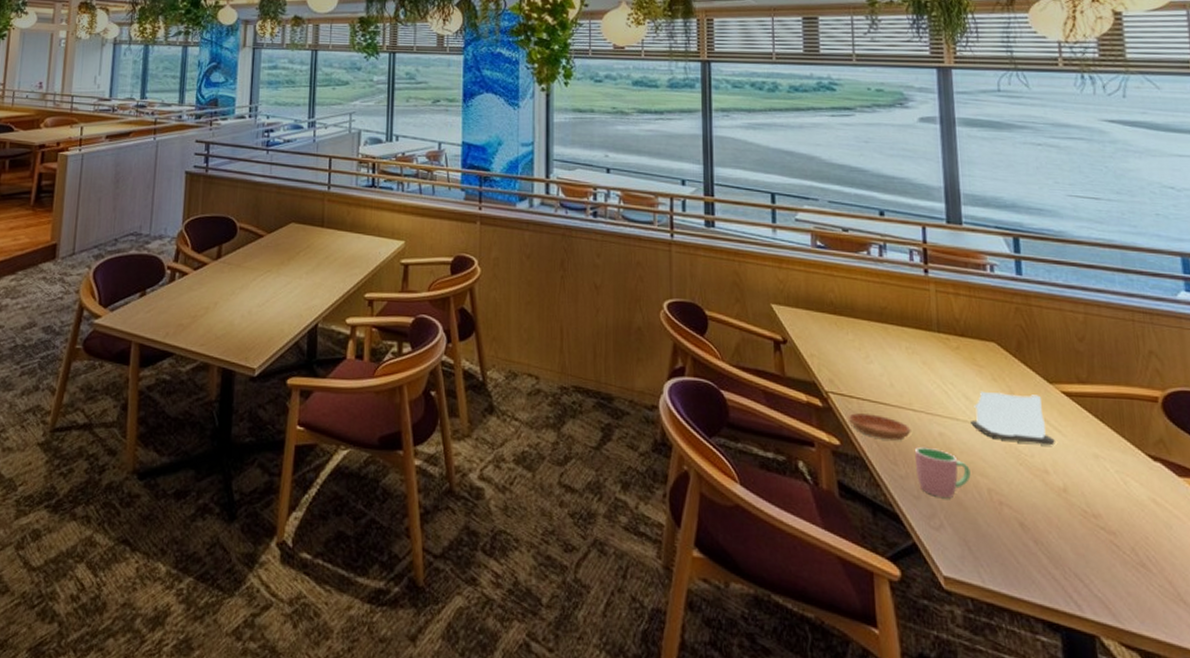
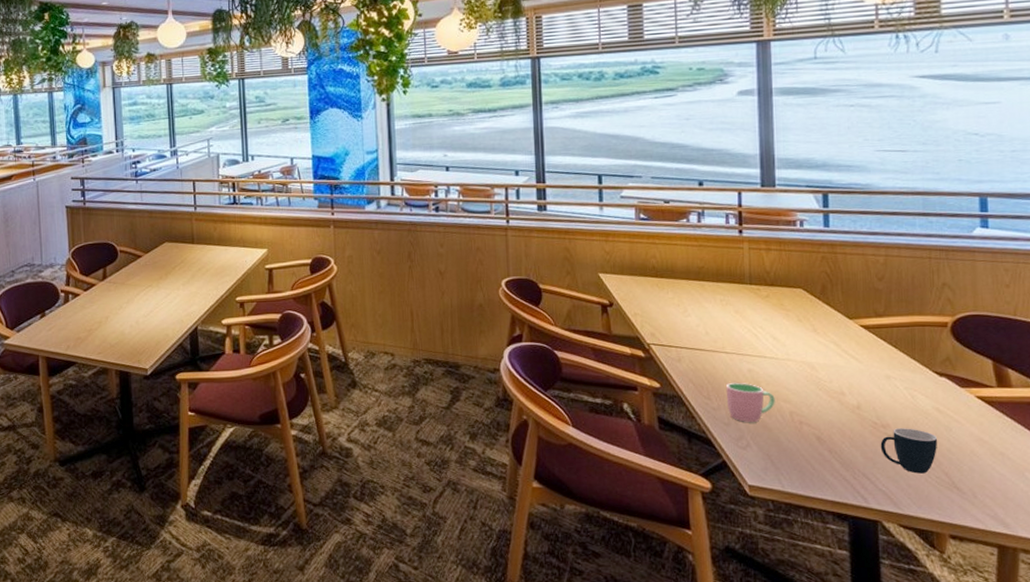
saucer: present [847,413,911,441] -> none [667,359,723,380]
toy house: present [971,391,1055,444] -> none [777,330,852,371]
mug: none [1092,520,1158,580] -> present [880,428,938,474]

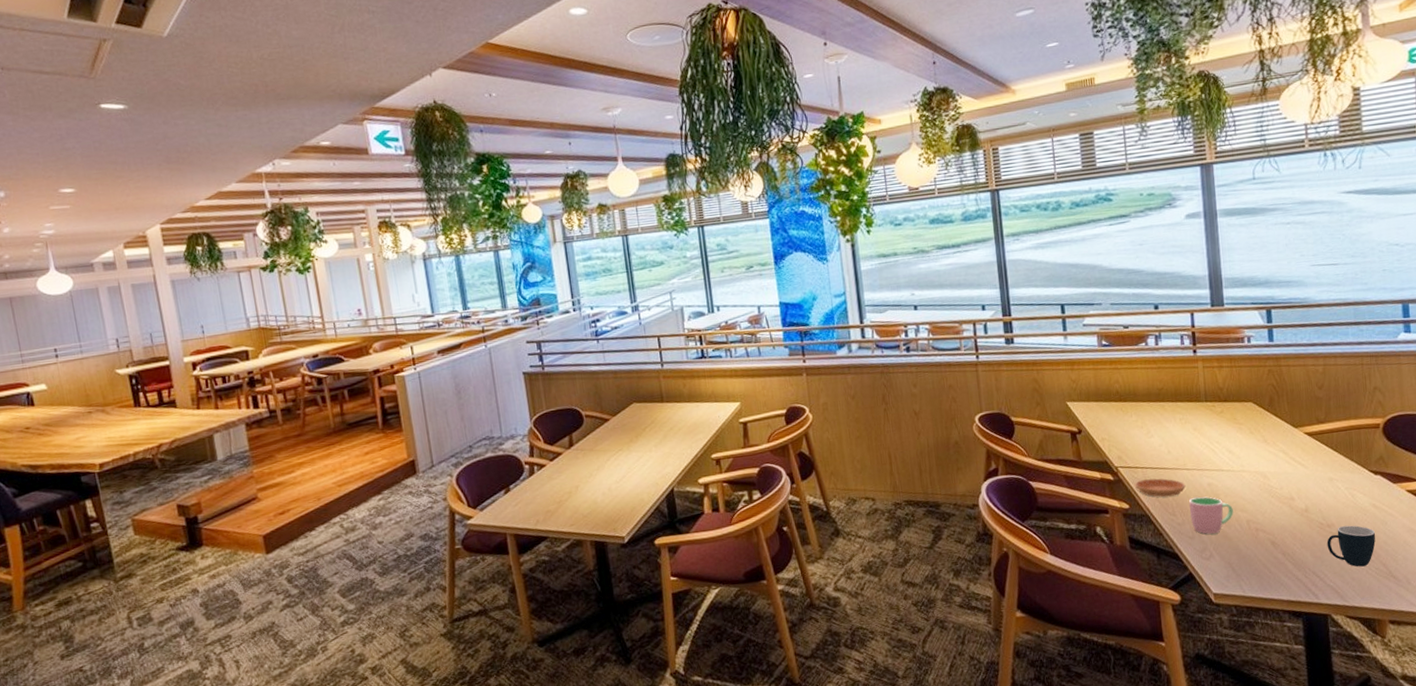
saucer: none [667,359,723,380] -> present [1134,478,1186,497]

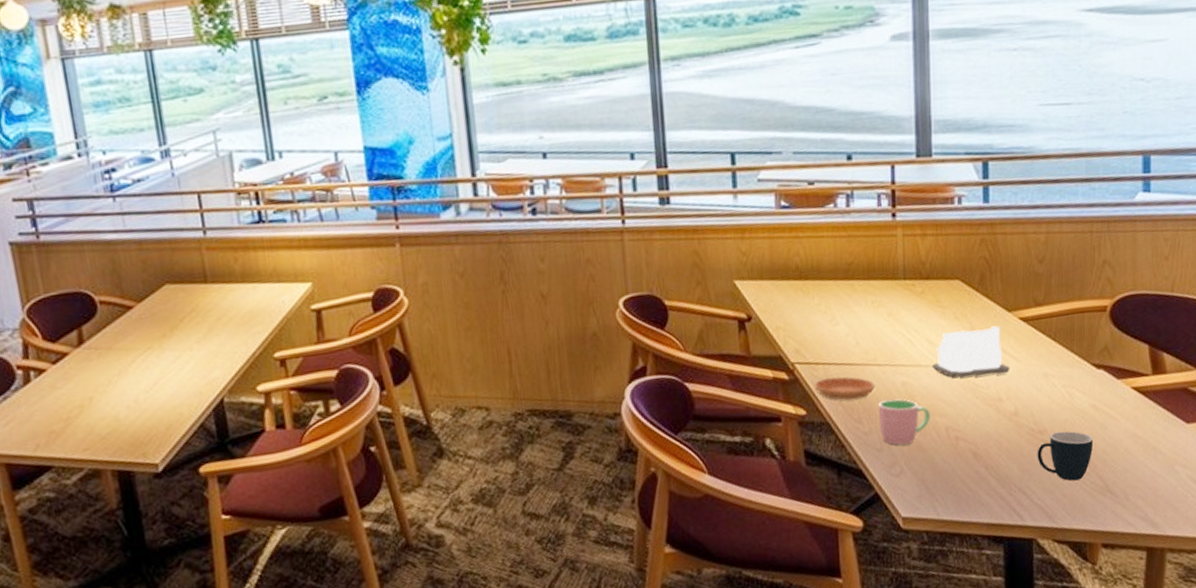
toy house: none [1233,439,1299,480] -> present [933,326,1010,377]

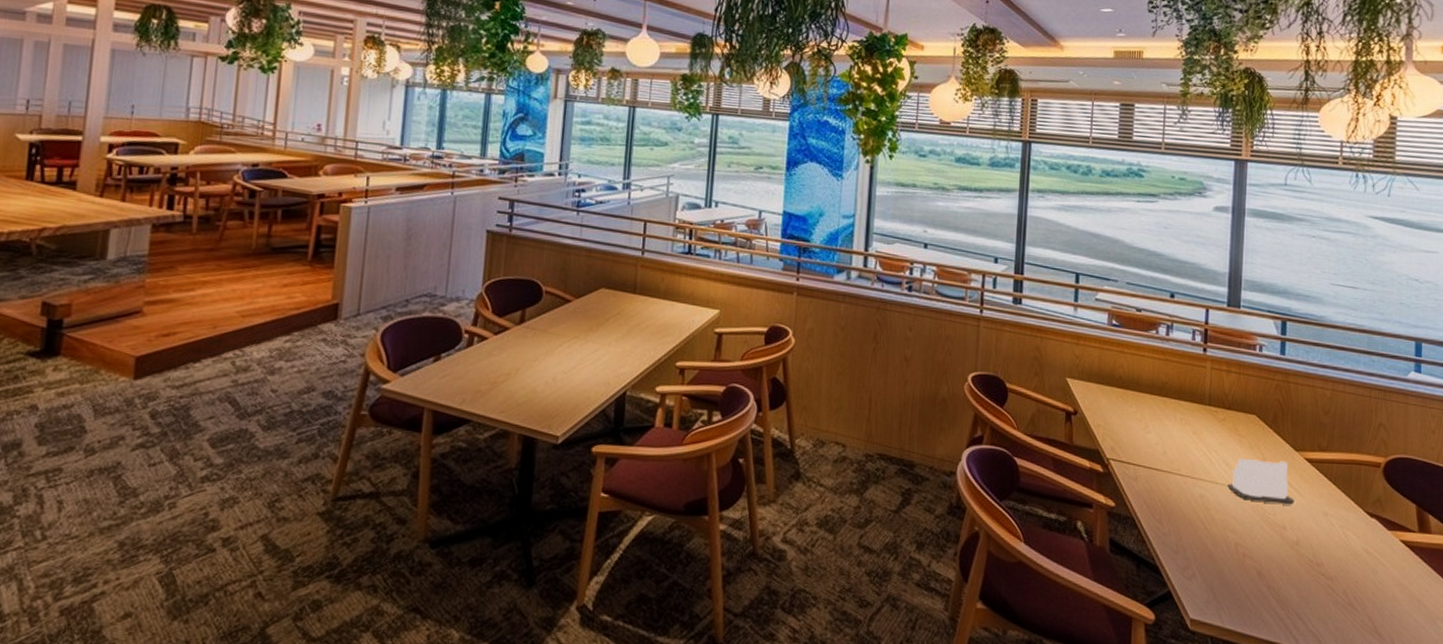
saucer: present [814,376,875,400] -> none [1124,478,1177,502]
cup: present [878,399,930,445] -> none [1177,508,1223,551]
mug: present [1037,431,1094,481] -> none [1314,568,1365,616]

